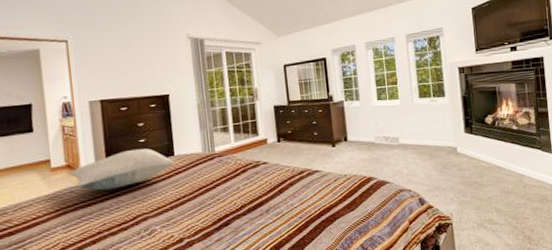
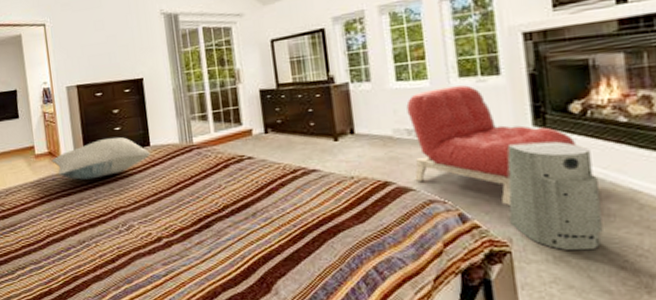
armchair: none [384,104,489,190] -> present [406,85,576,205]
air purifier: none [449,143,505,219] -> present [507,141,603,251]

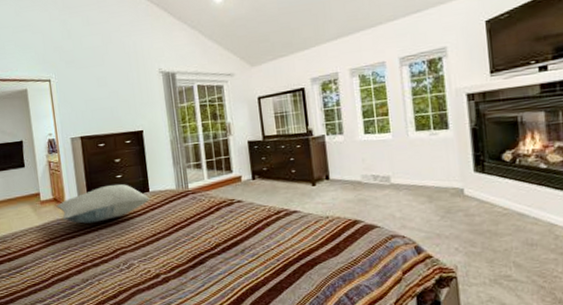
armchair: present [406,85,576,205] -> none [373,138,507,238]
air purifier: present [507,141,603,251] -> none [454,184,528,275]

